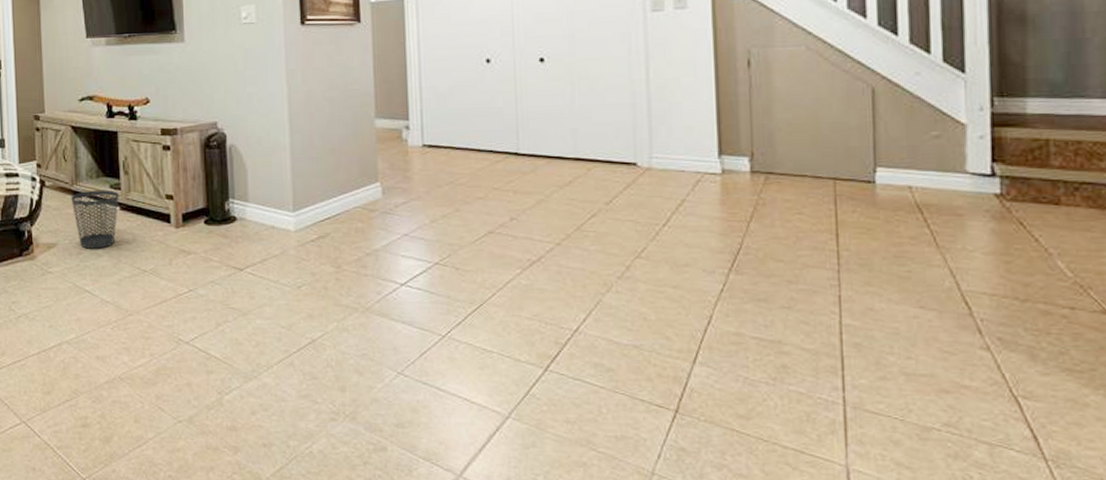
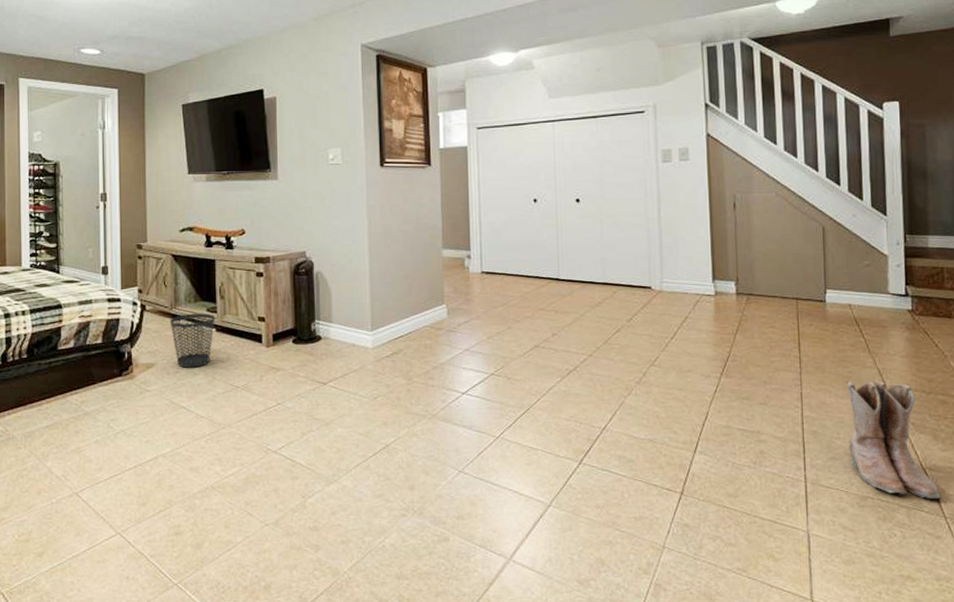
boots: none [901,282,1039,435] -> present [845,380,941,499]

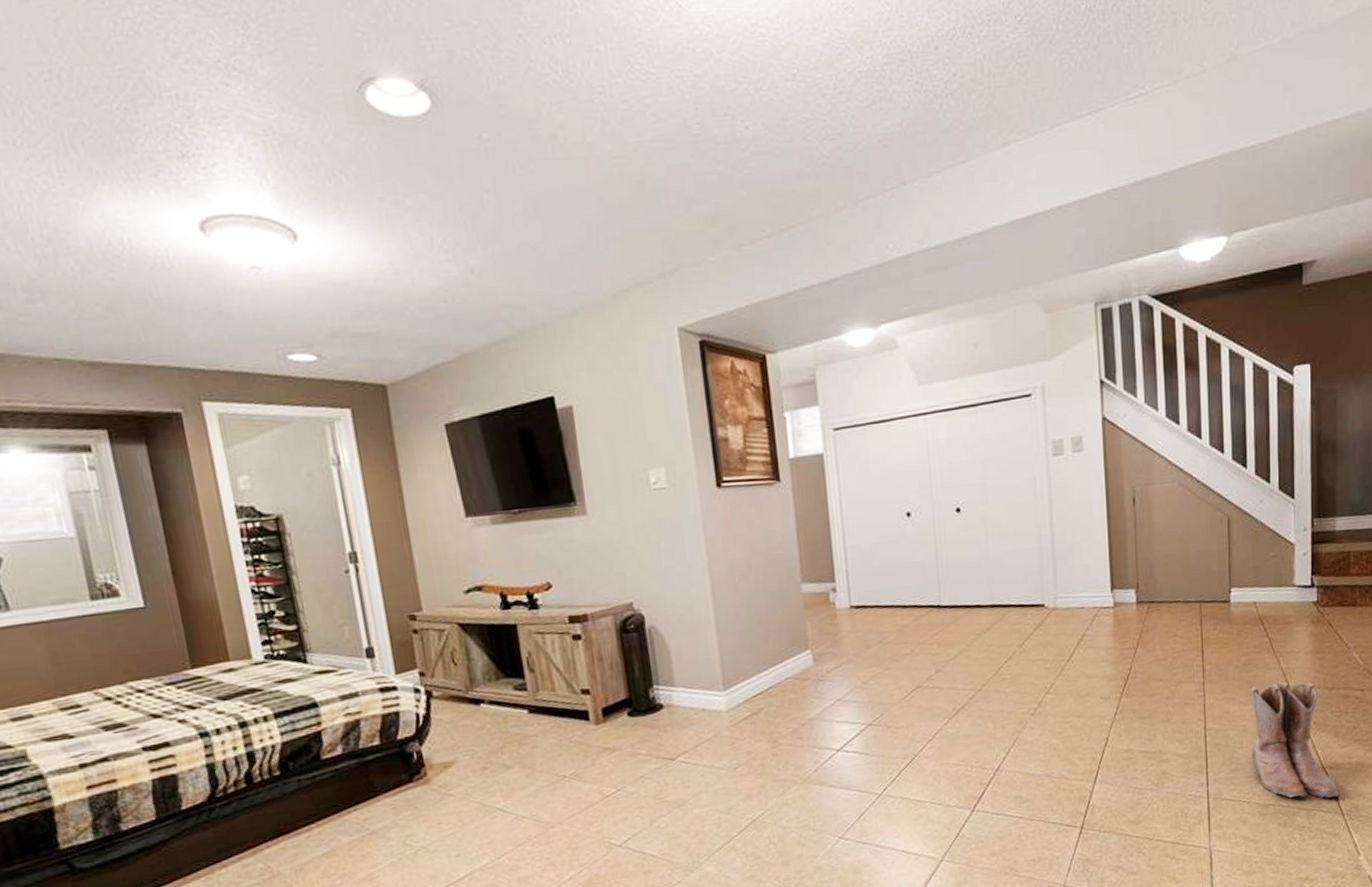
wastebasket: present [170,313,215,368] -> none [466,692,527,762]

